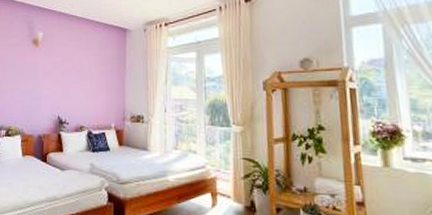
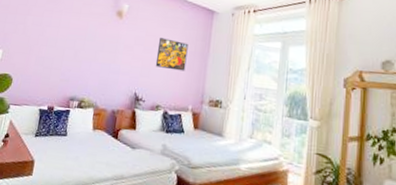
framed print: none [75,61,105,91] -> present [155,38,188,71]

